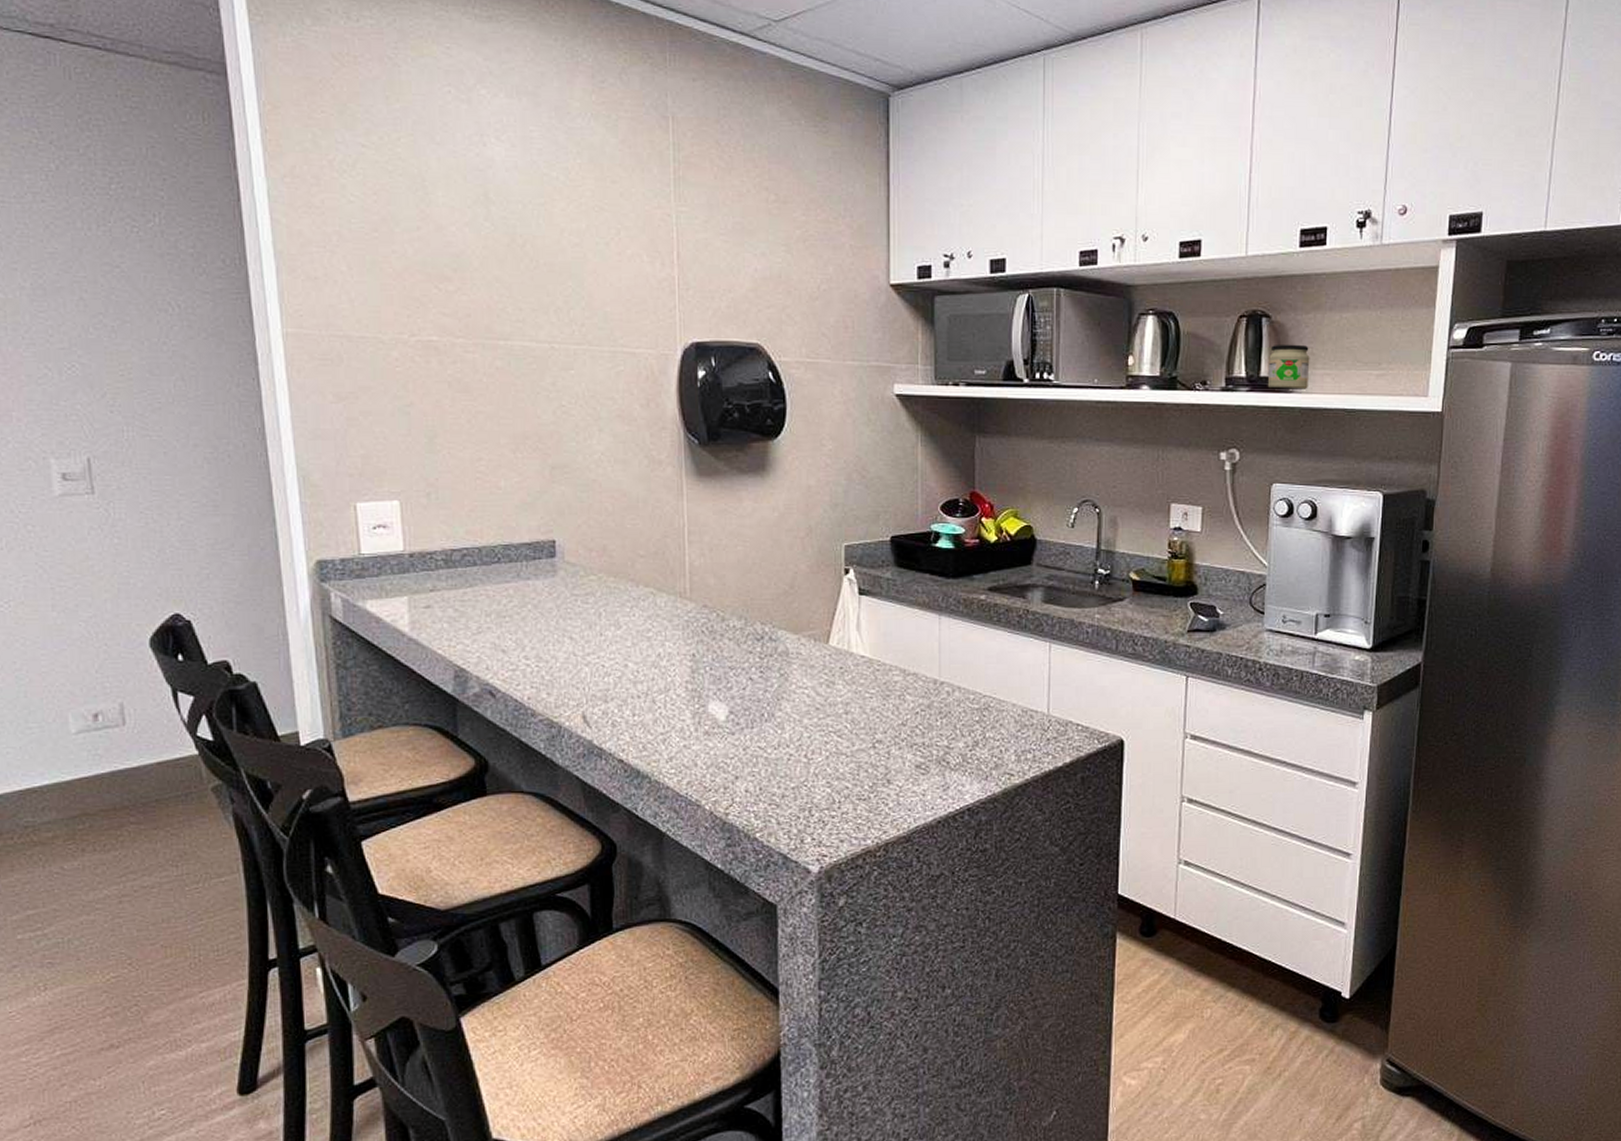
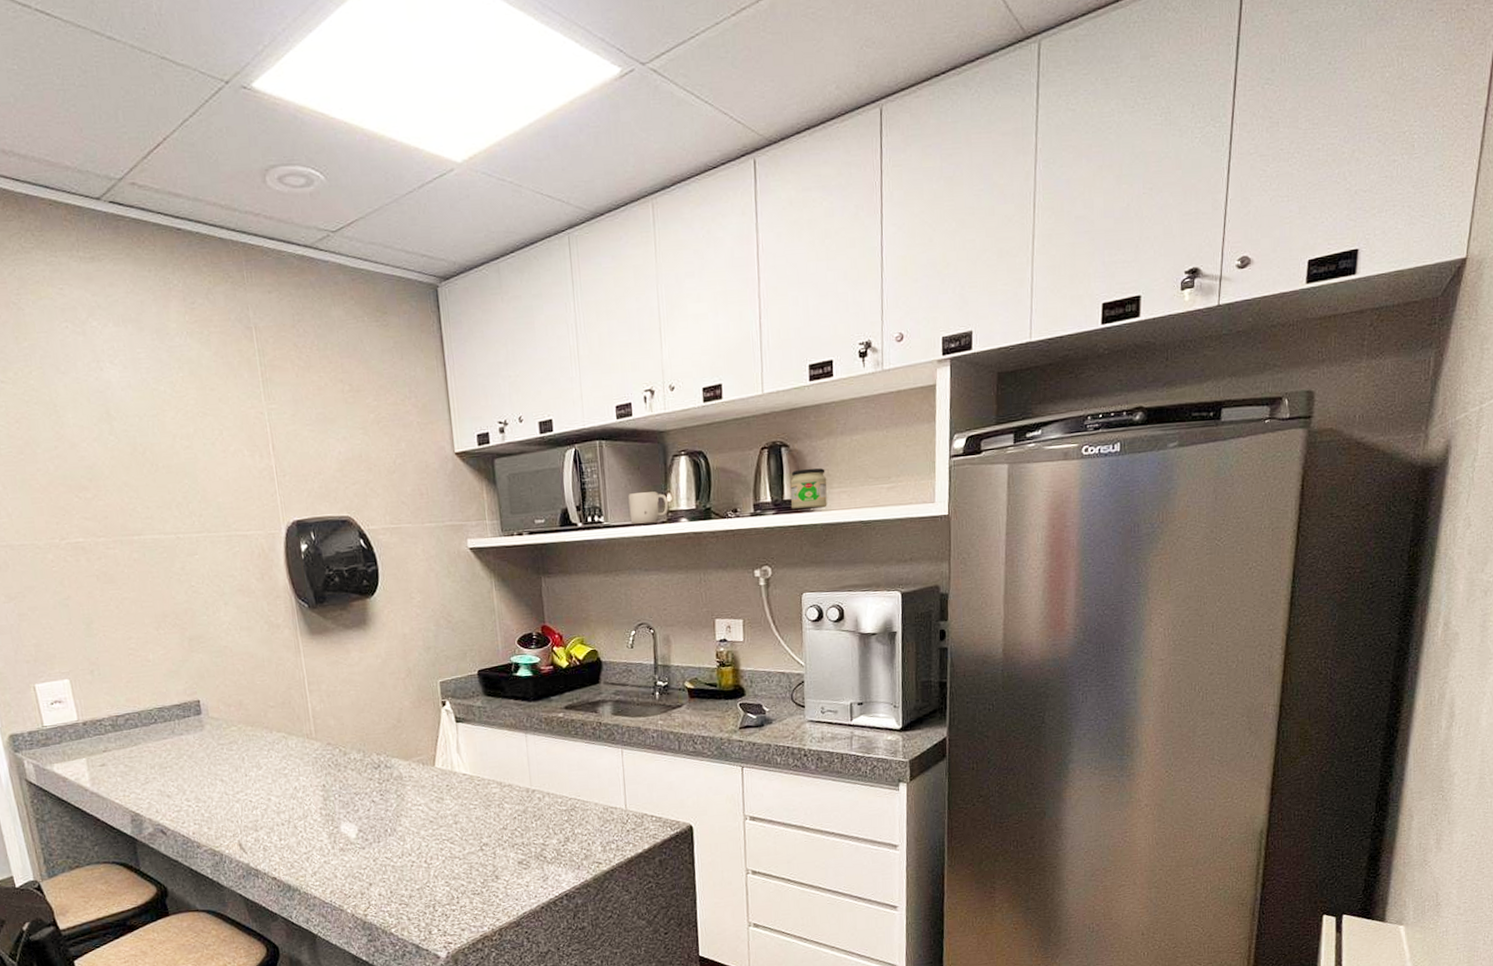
mug: none [1084,351,1130,388] -> present [628,491,669,525]

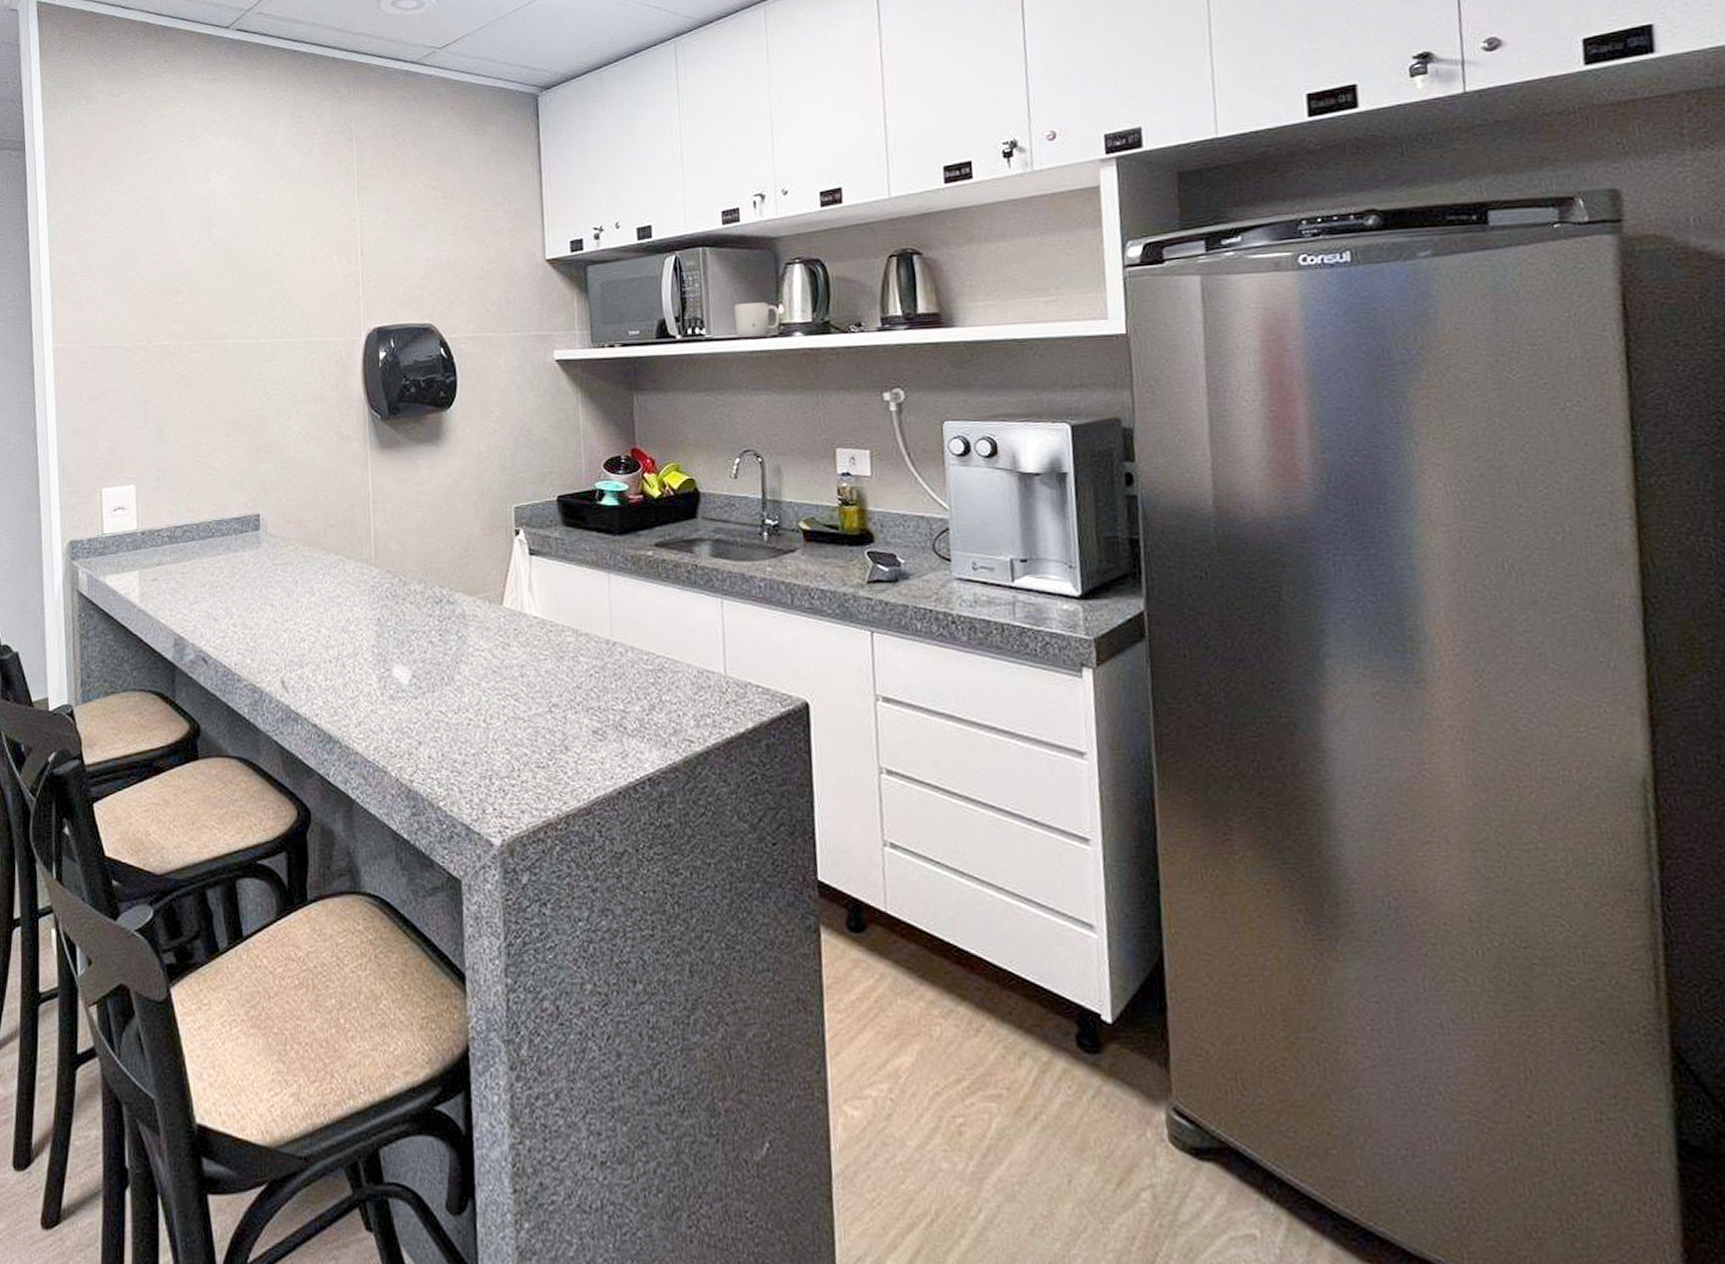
jar: present [790,468,827,510] -> none [925,278,971,325]

